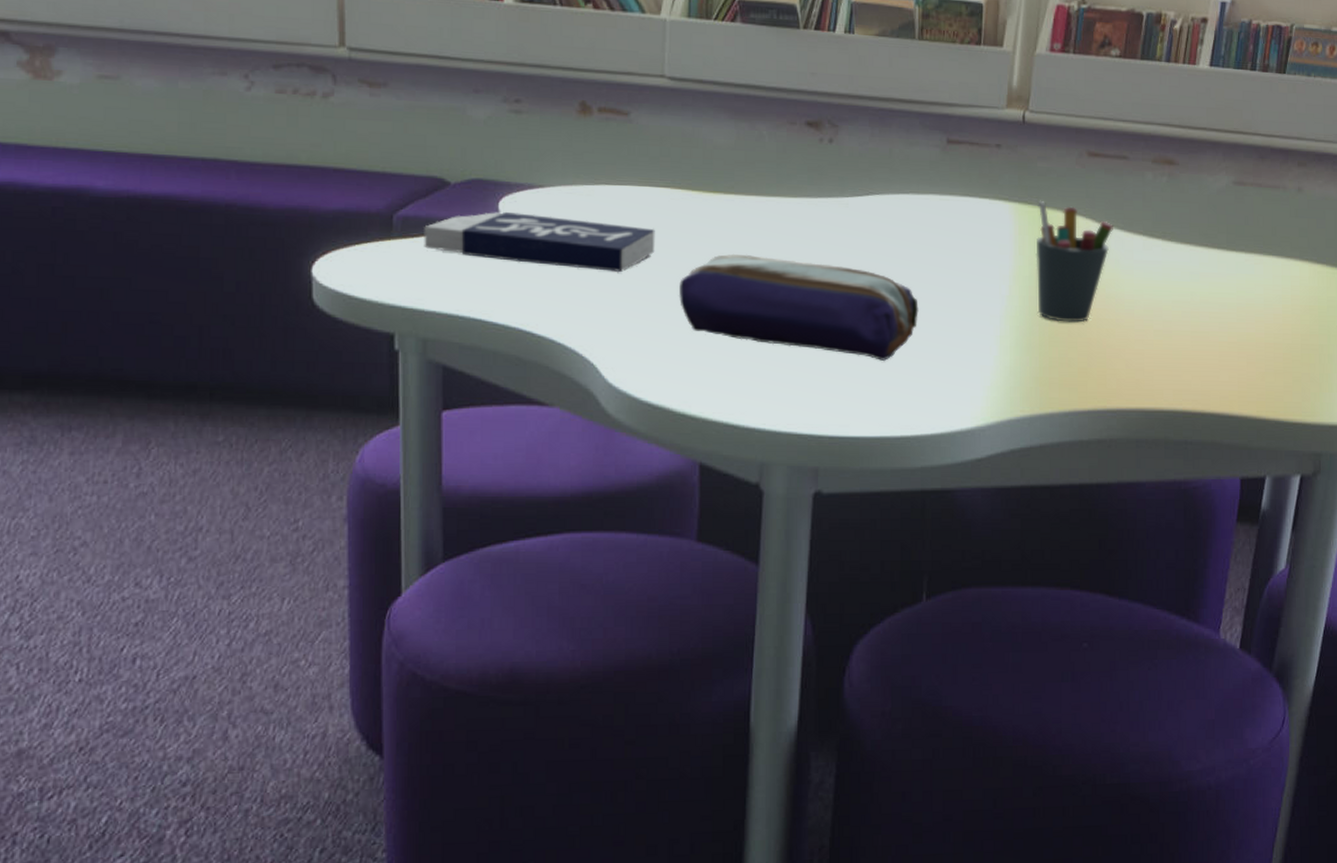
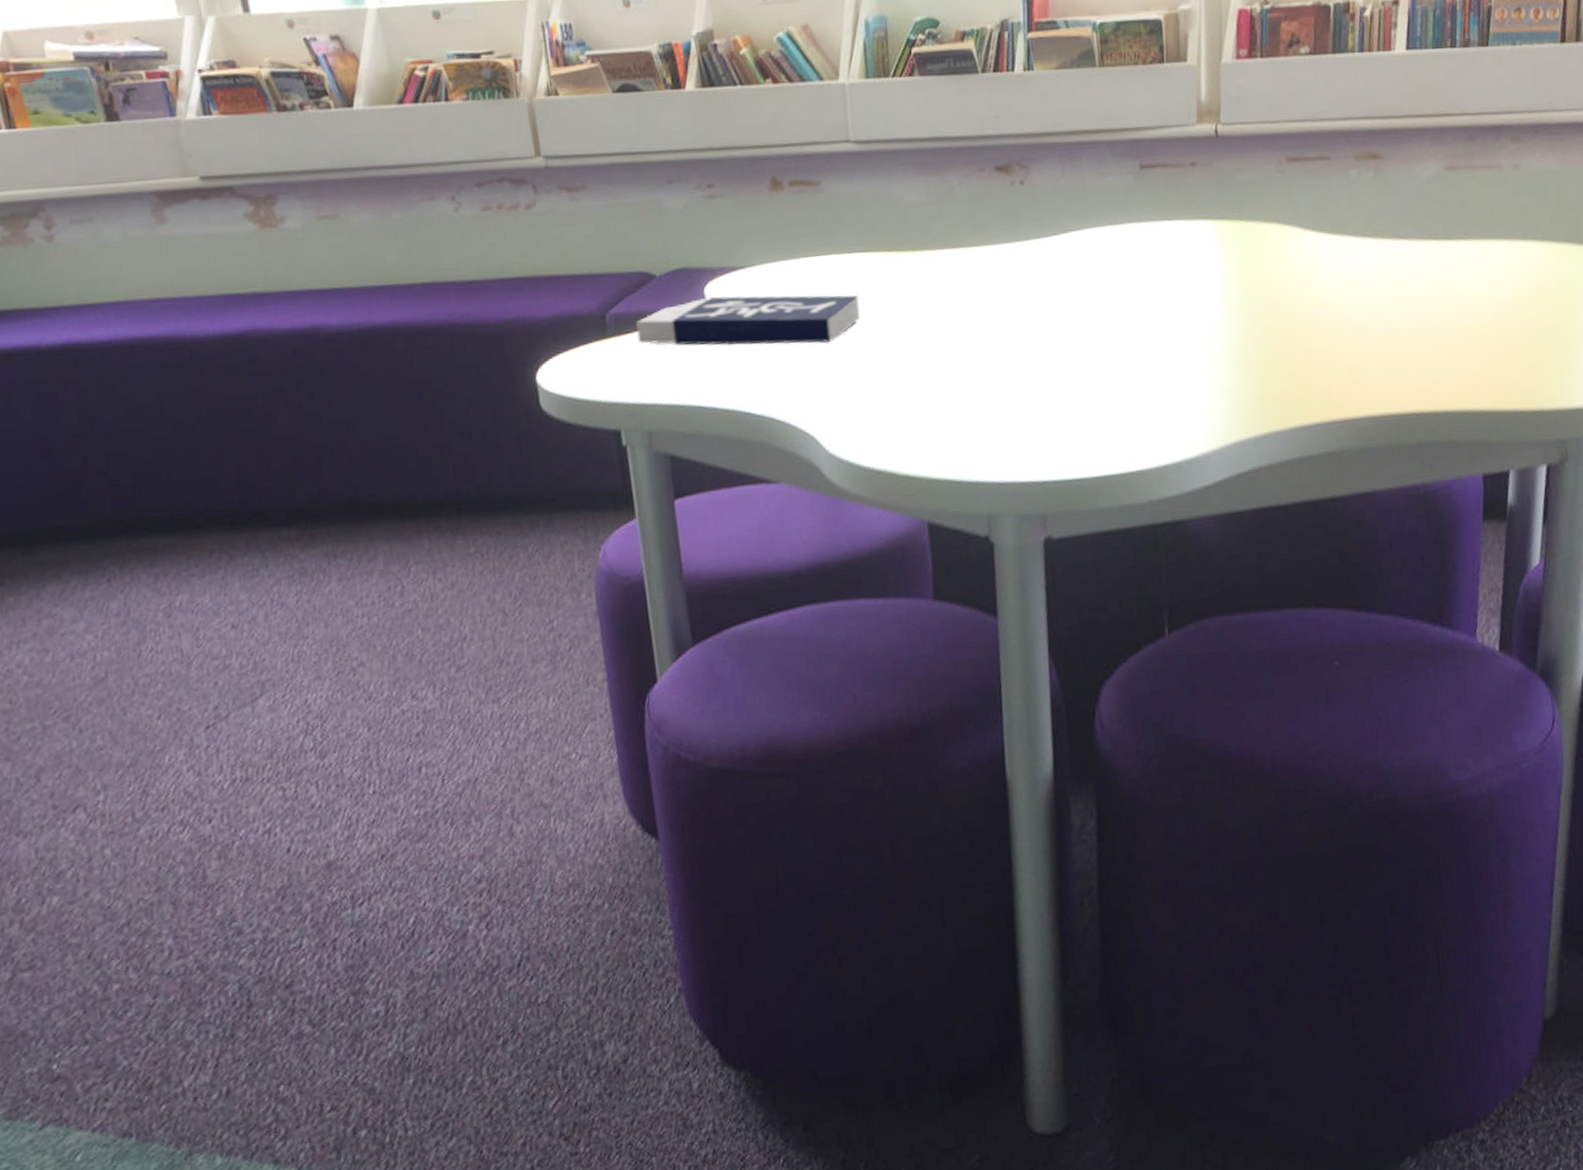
pencil case: present [679,253,919,361] -> none [888,308,1130,399]
pen holder: present [1036,200,1113,323] -> none [1240,214,1322,337]

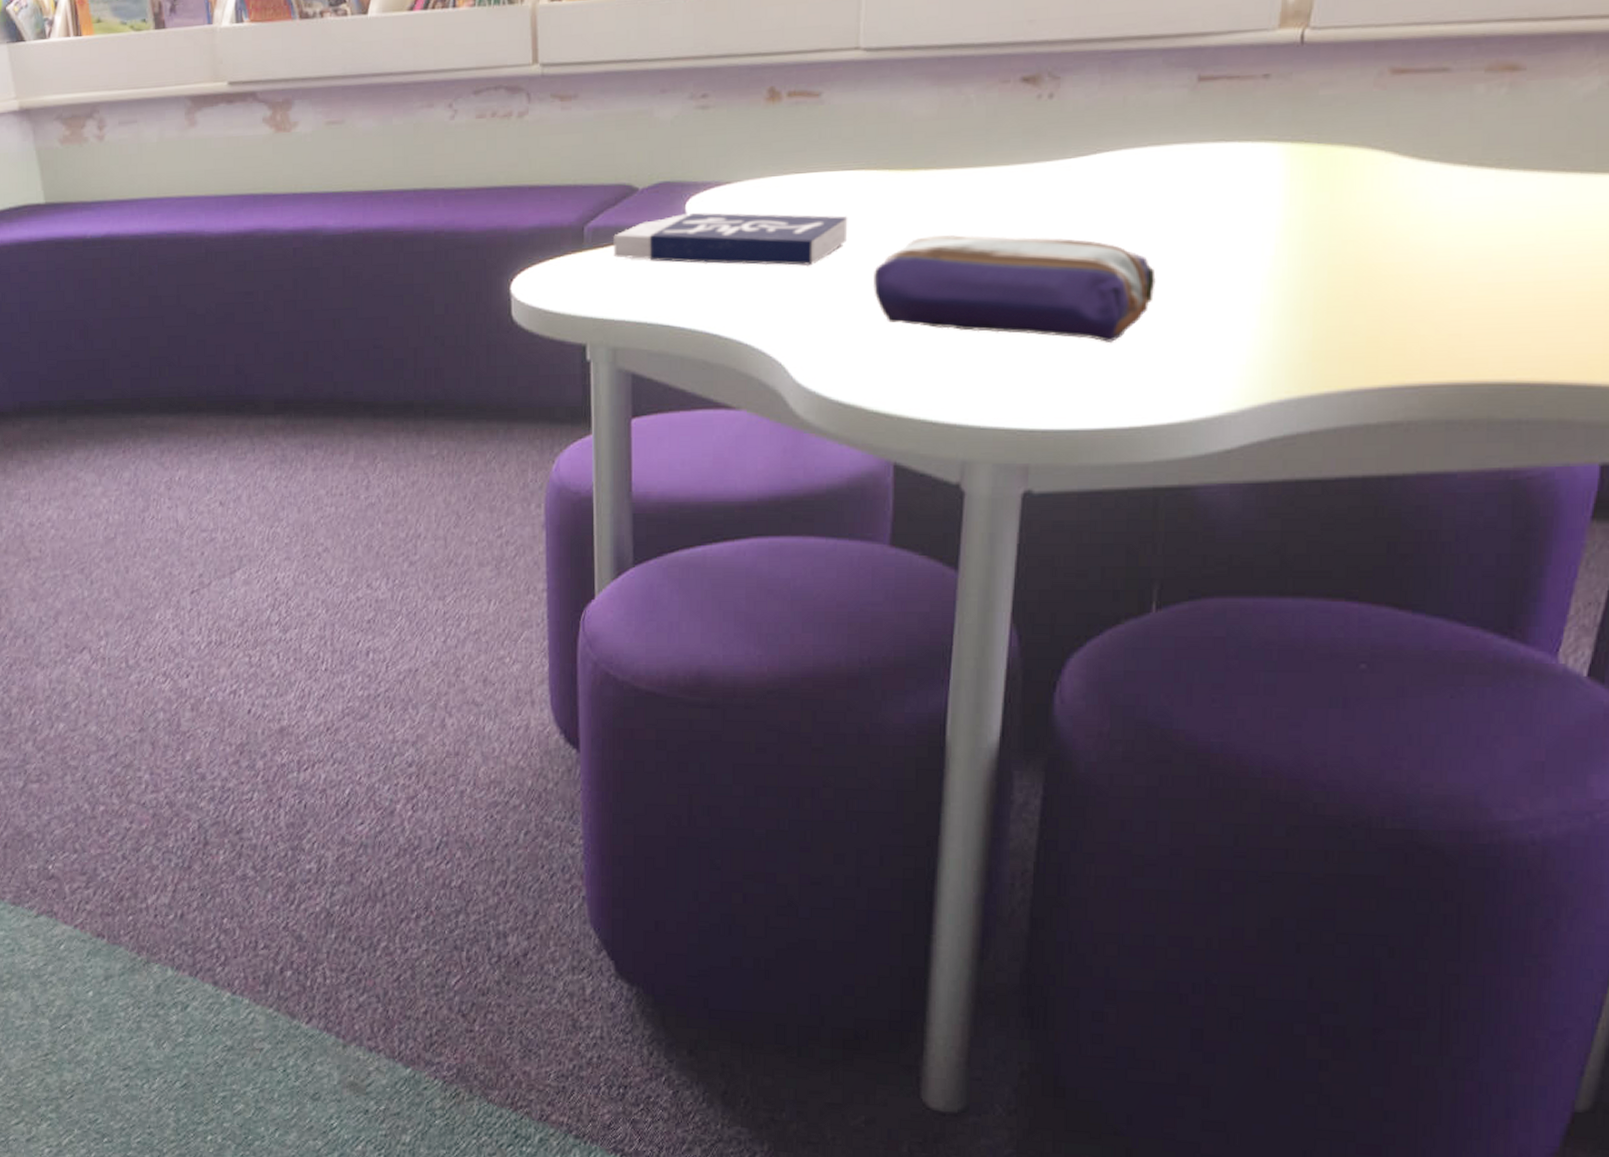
pencil case: none [888,308,1130,399] -> present [874,235,1156,342]

